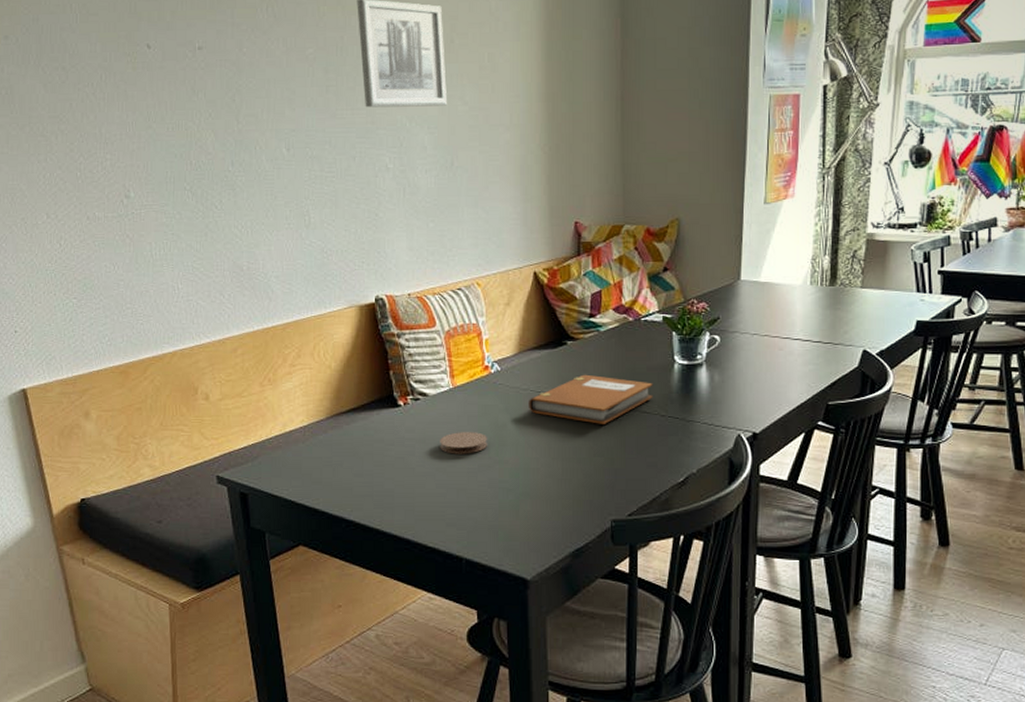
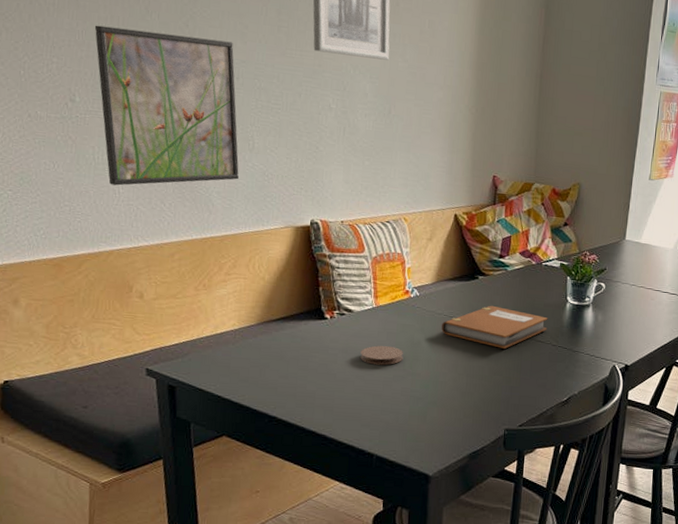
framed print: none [143,111,296,281] -> present [94,25,239,186]

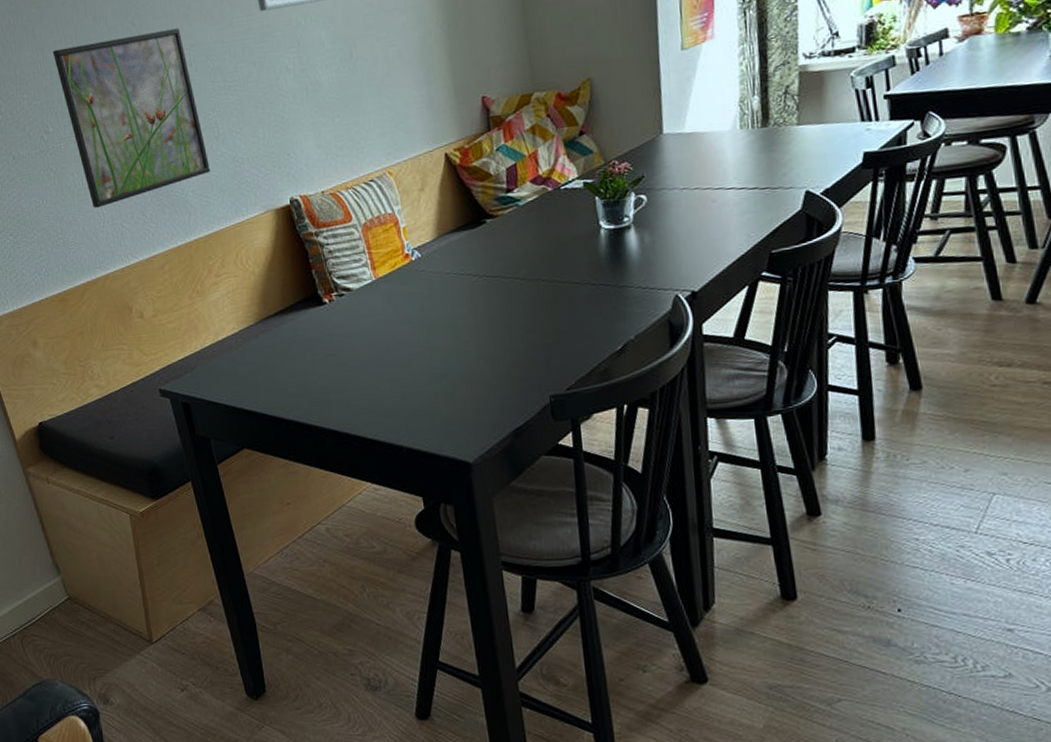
coaster: present [360,345,404,366] -> none [368,321,417,346]
notebook: present [441,305,548,349] -> none [453,251,581,300]

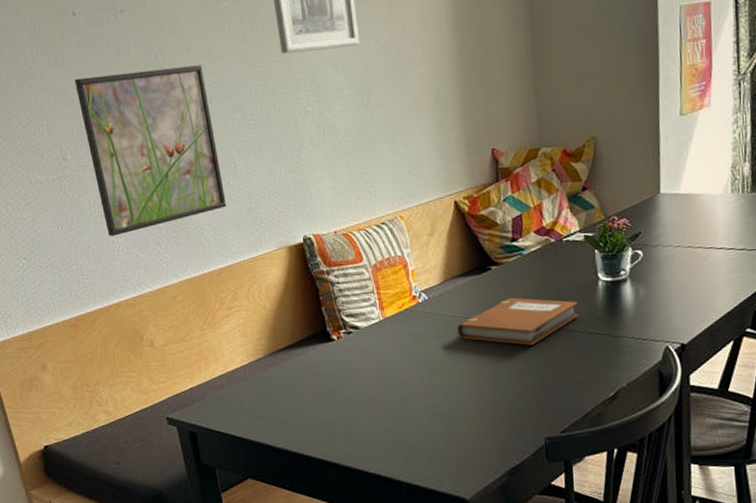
notebook: none [453,251,581,300] -> present [457,297,579,346]

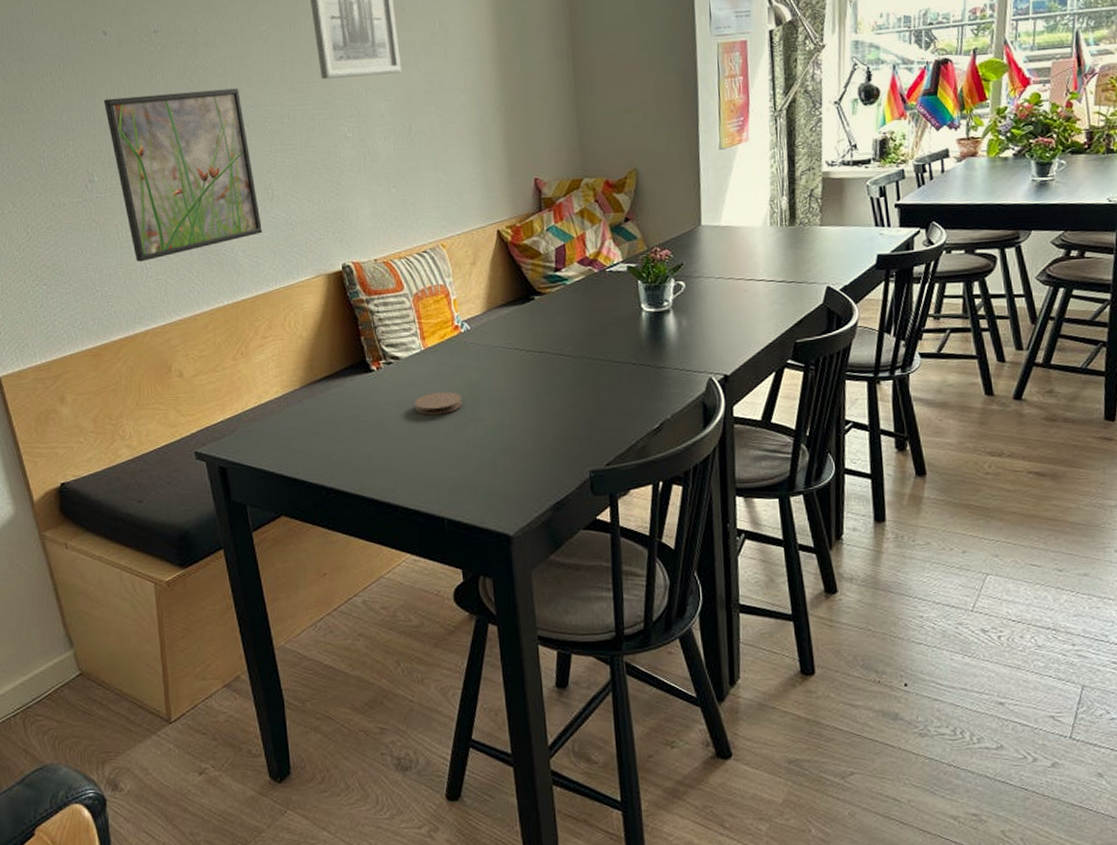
coaster: none [374,360,421,383] -> present [415,392,463,416]
notebook: present [457,297,579,346] -> none [500,327,623,377]

